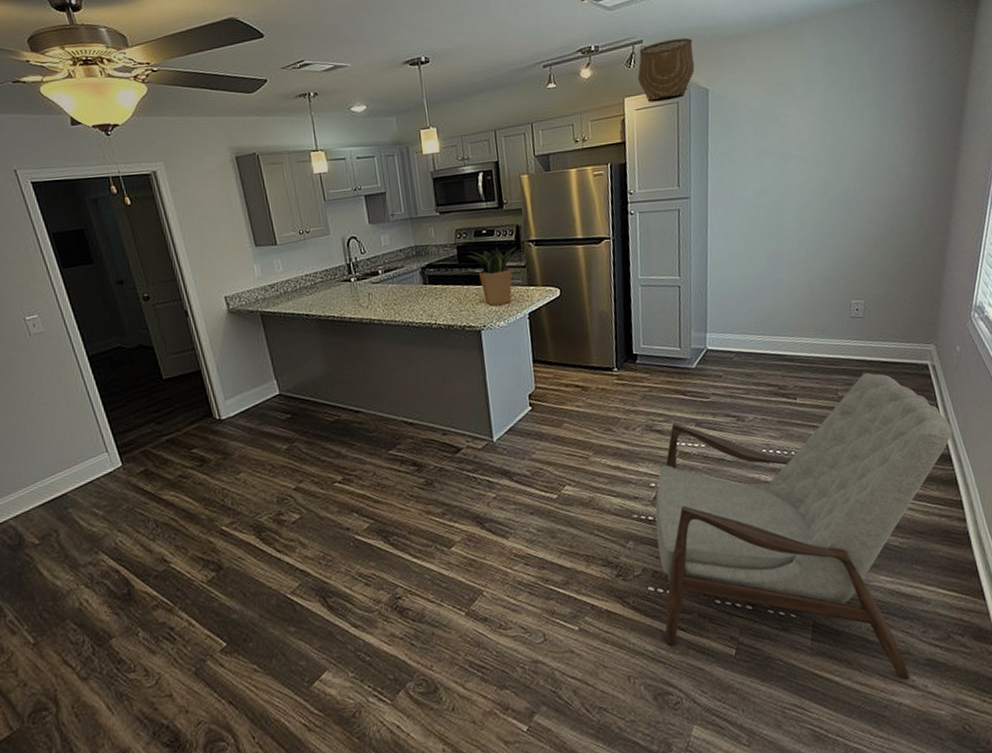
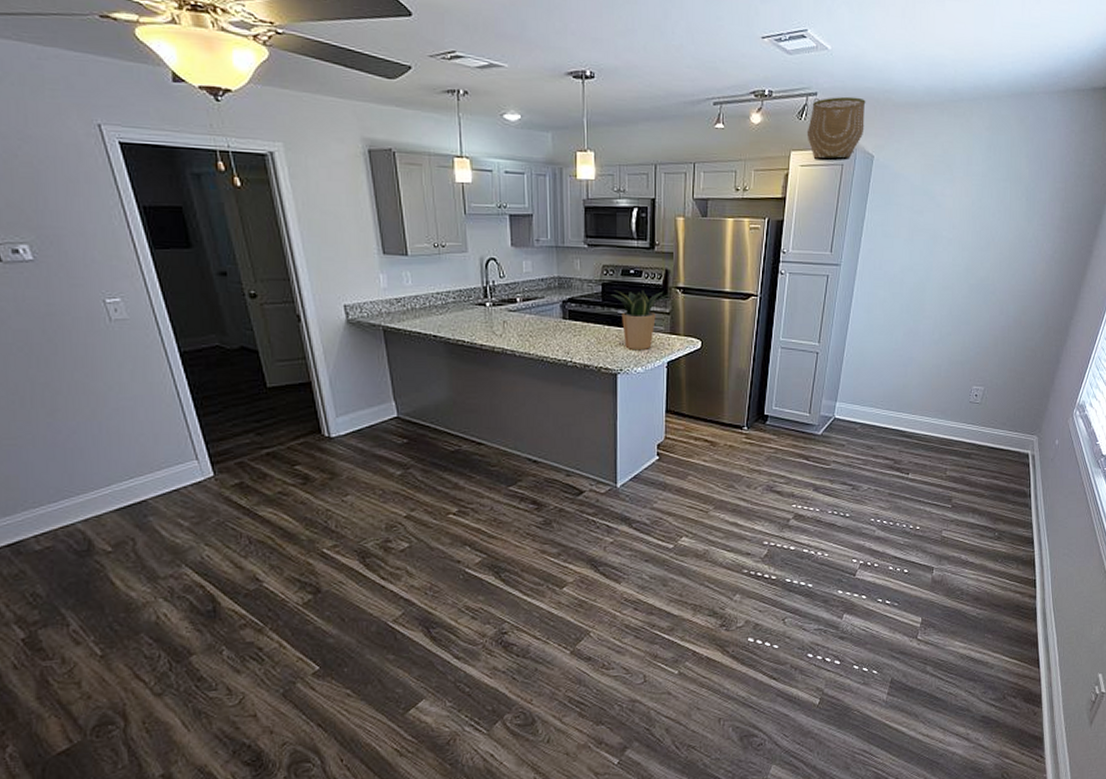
armchair: present [655,372,953,681] -> none [757,456,1039,734]

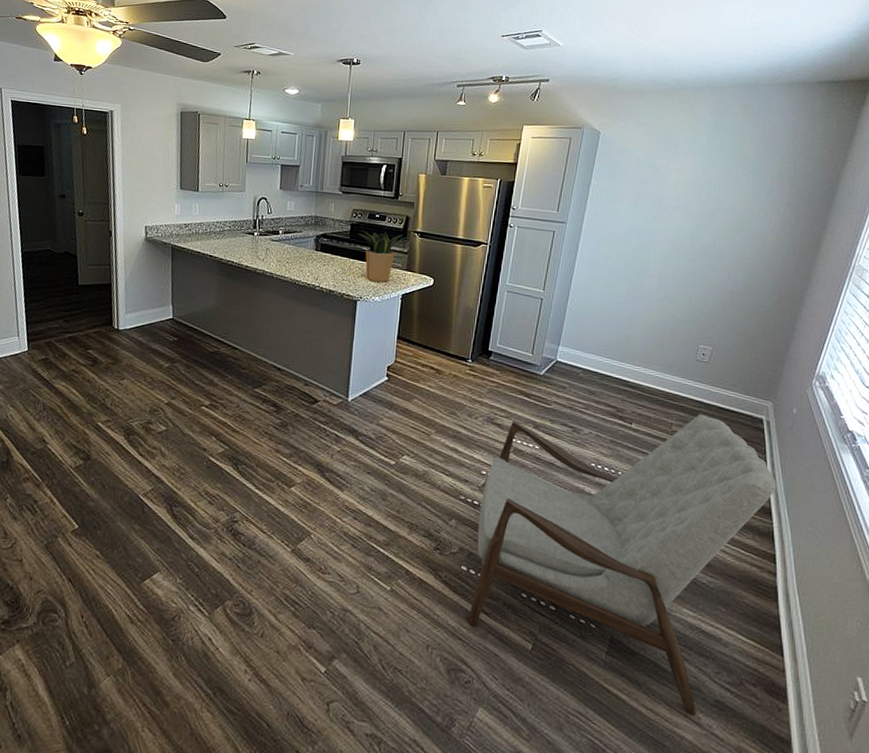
armchair: none [757,456,1039,734] -> present [468,414,777,716]
basket: present [807,96,866,161] -> none [538,83,594,135]

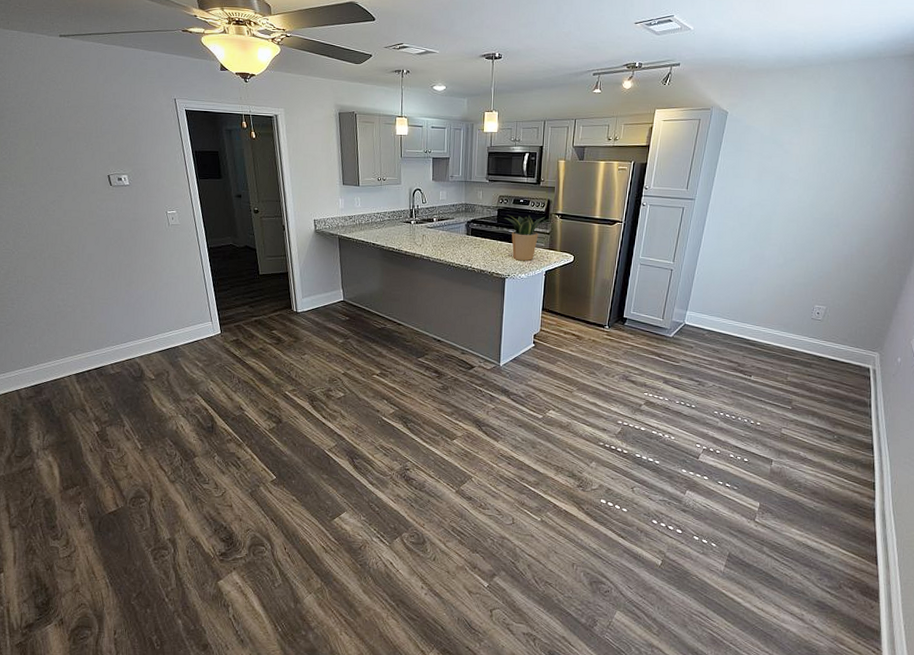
armchair: present [468,414,777,716] -> none [607,365,879,614]

